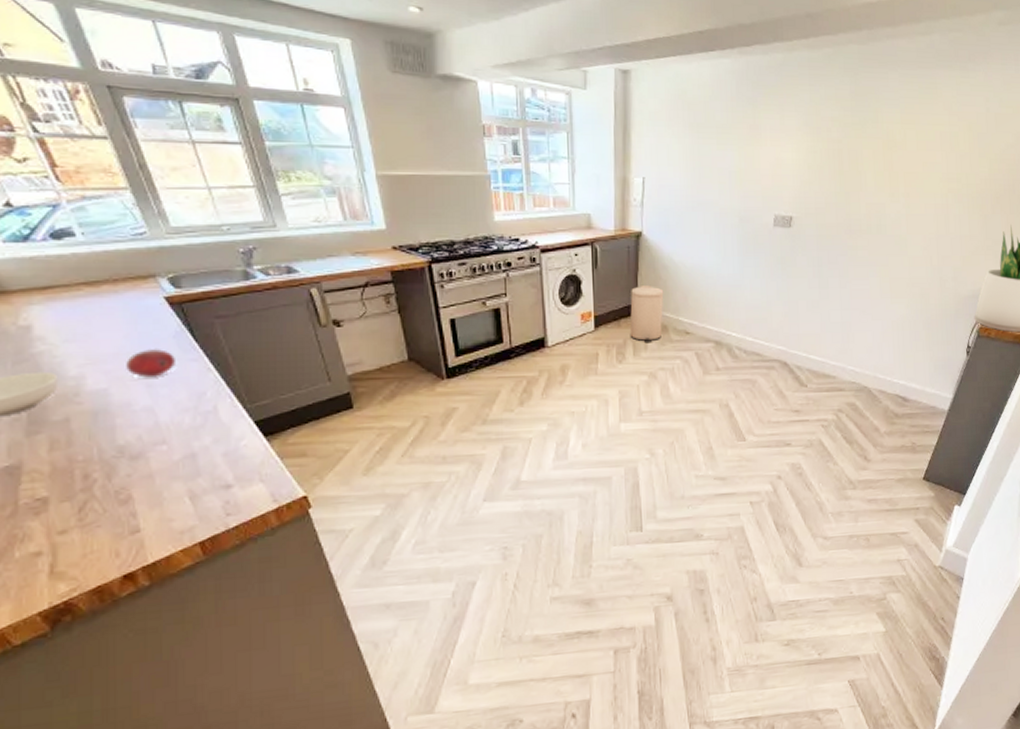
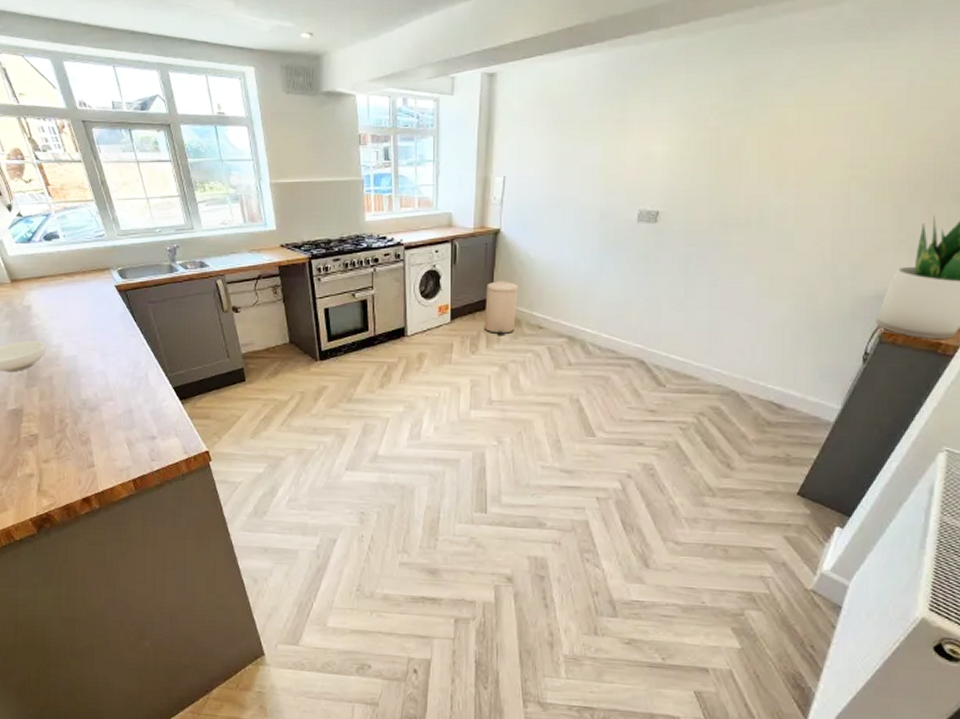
fruit: present [126,348,175,378] -> none [89,325,121,348]

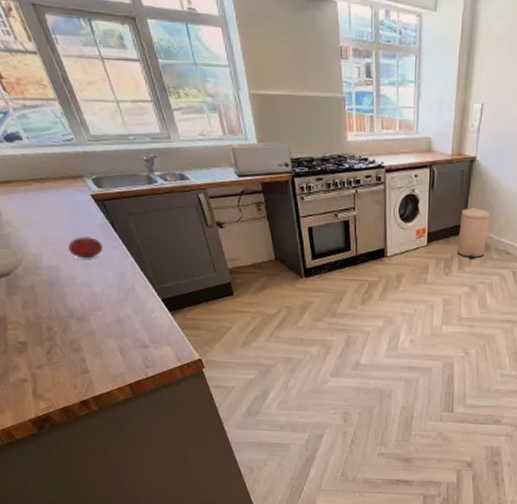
fruit: none [89,325,121,348] -> present [68,235,103,259]
toaster: none [248,226,310,263] -> present [228,142,293,178]

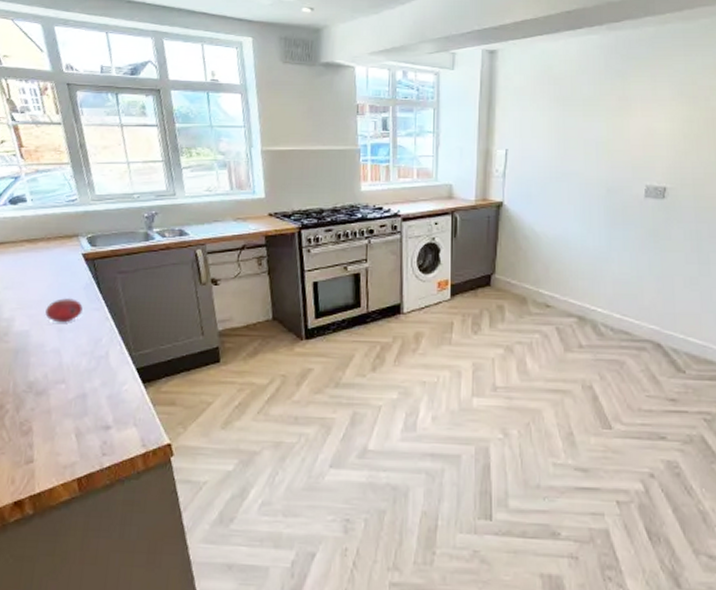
toaster: present [228,142,293,178] -> none [234,195,301,232]
pedal bin: present [457,206,490,260] -> none [486,254,524,315]

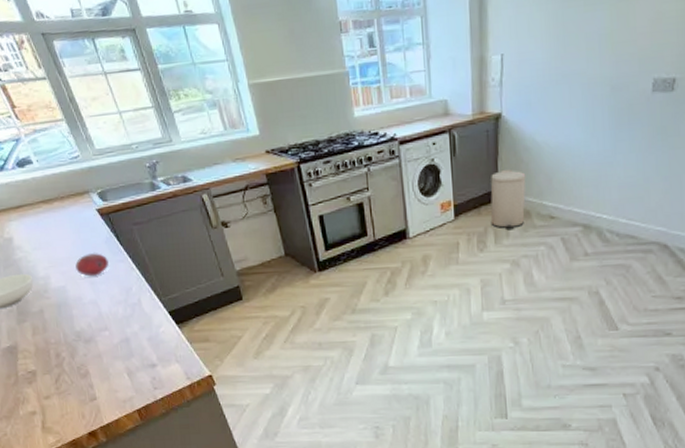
pedal bin: none [486,254,524,315] -> present [490,169,526,230]

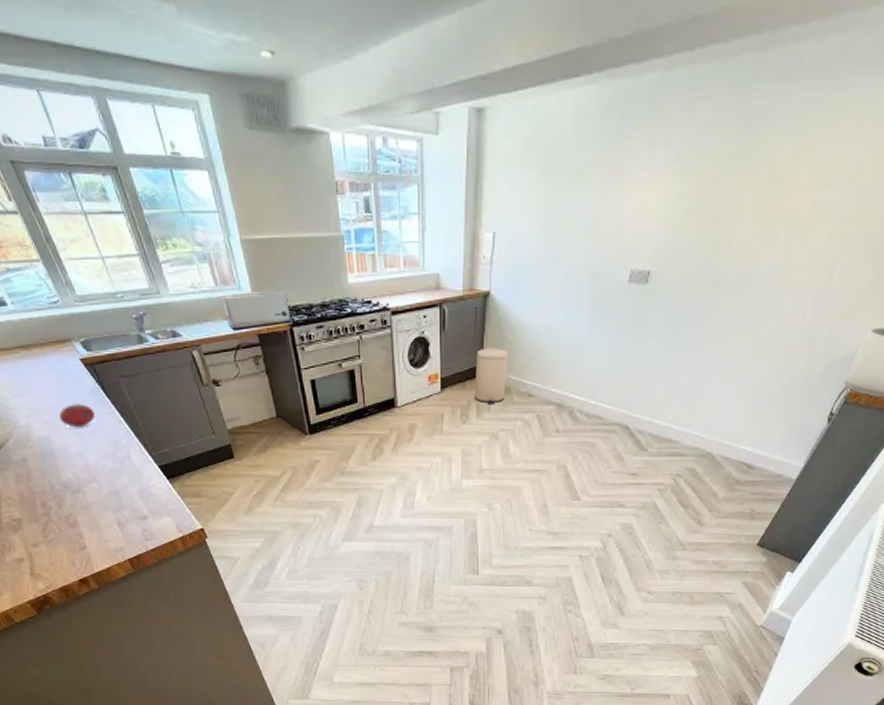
toaster: none [230,129,298,172] -> present [221,290,291,331]

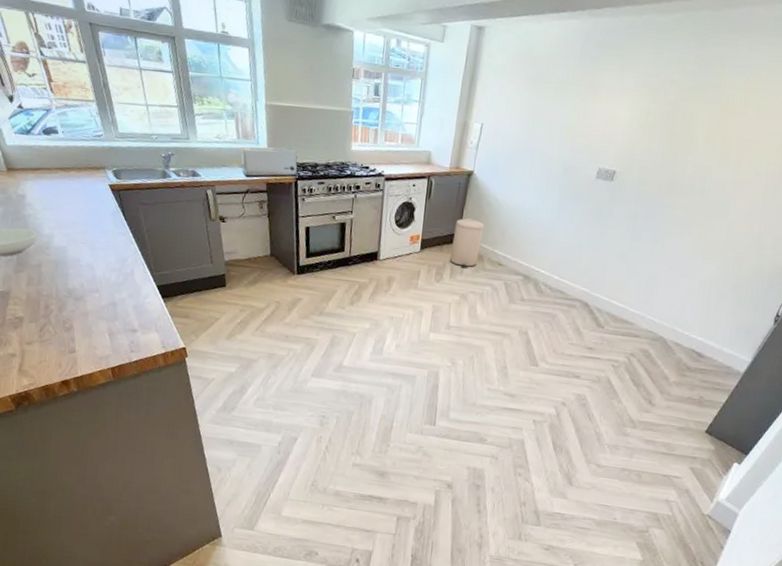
fruit: present [59,403,95,428] -> none [79,221,111,243]

